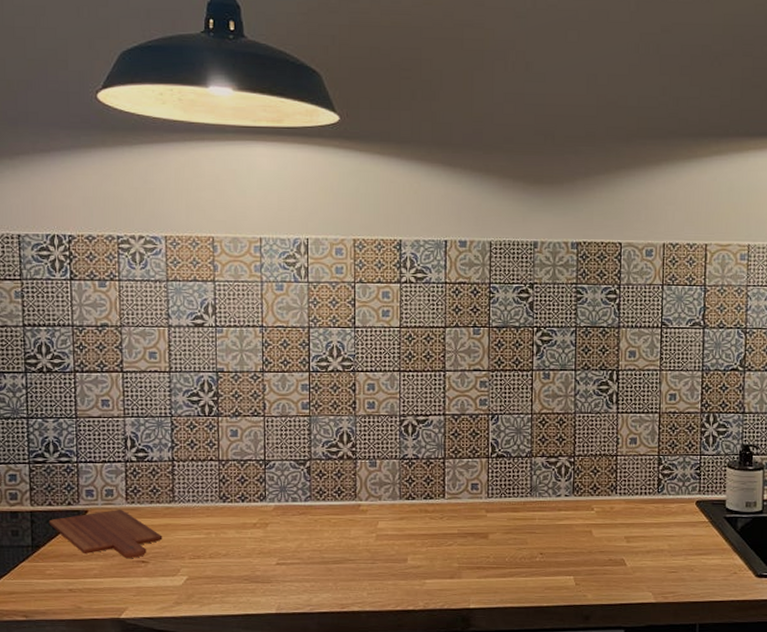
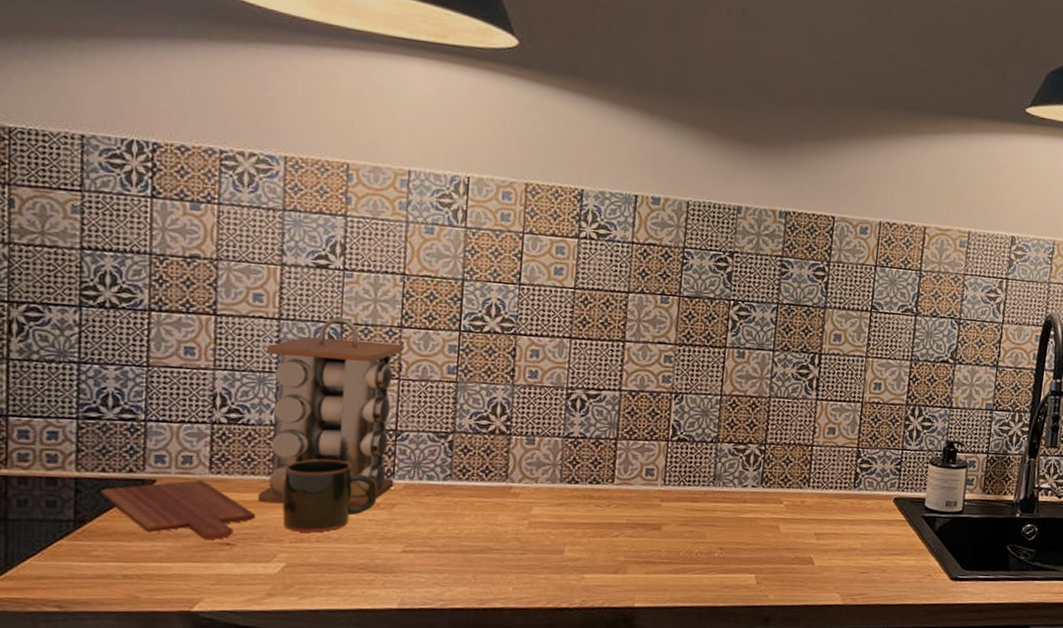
spice rack: none [161,367,266,528] -> present [258,318,403,508]
mug: none [181,487,254,550] -> present [281,459,377,533]

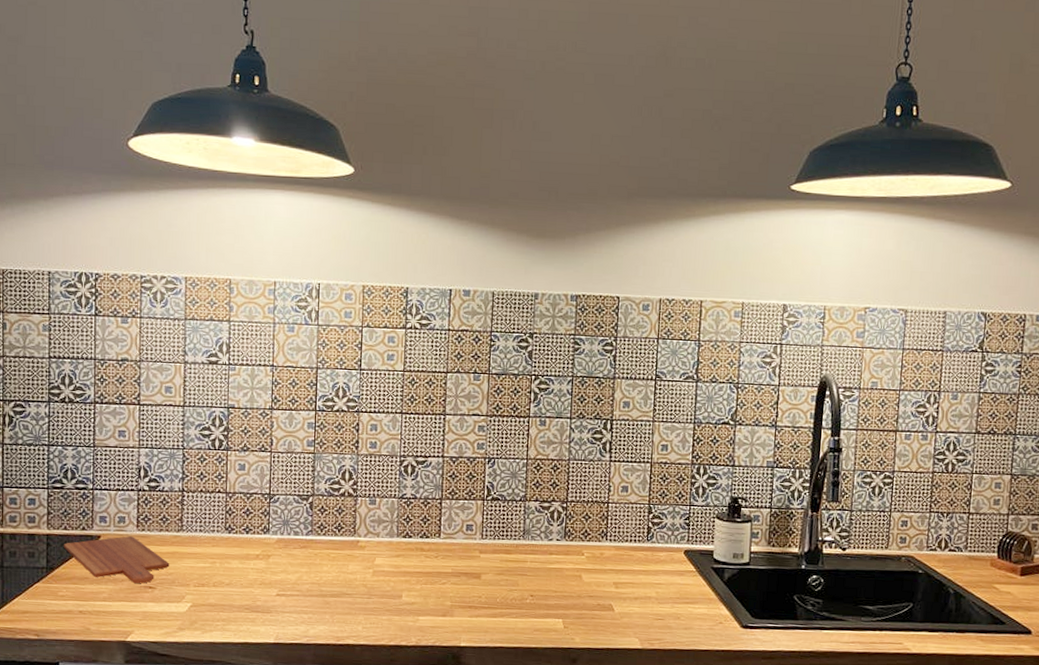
spice rack: present [258,318,403,508] -> none [171,403,273,558]
mug: present [281,459,377,533] -> none [188,518,257,579]

